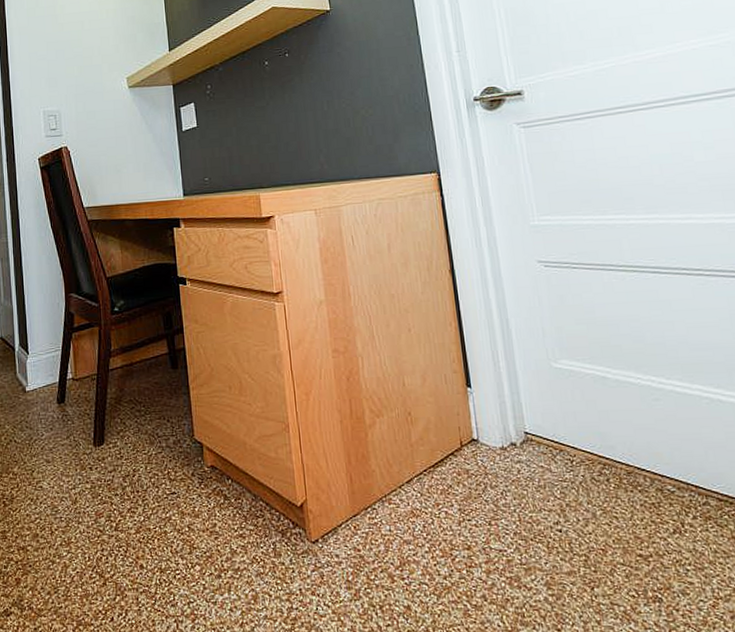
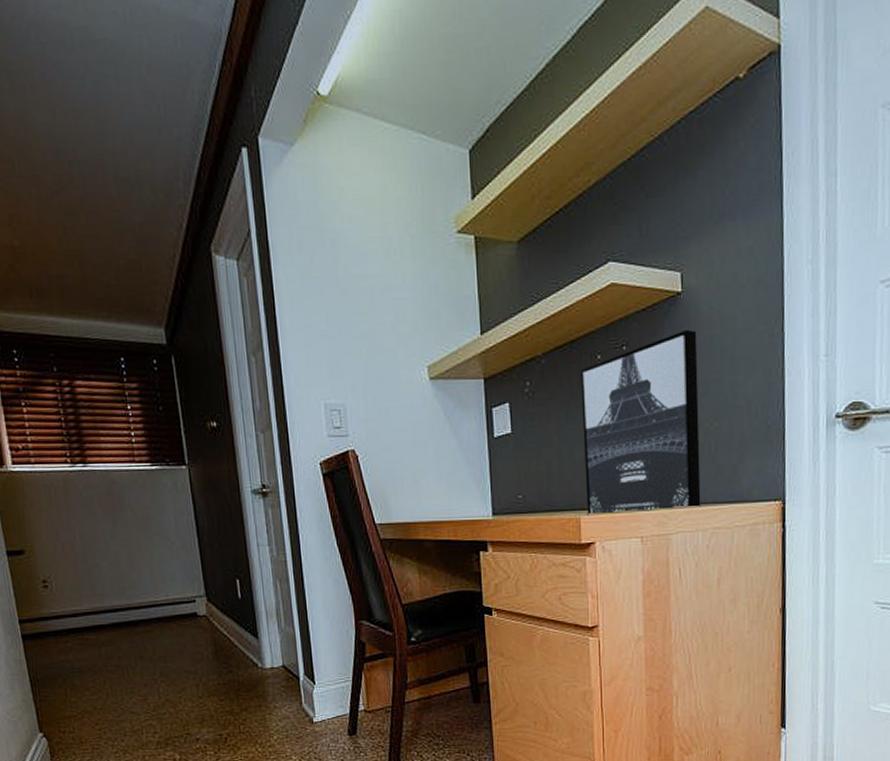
wall art: none [252,38,365,193] -> present [581,329,701,516]

